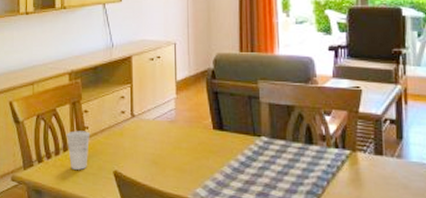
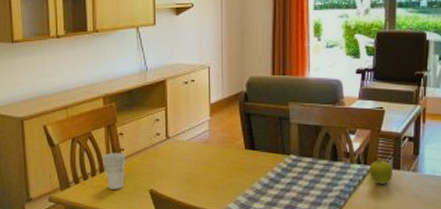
fruit: none [348,145,375,172] -> present [369,161,392,184]

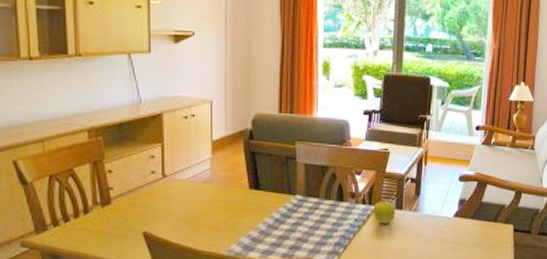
cup: present [101,153,127,189] -> none [86,192,116,232]

